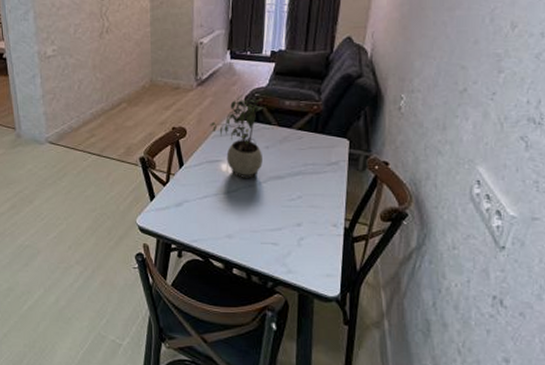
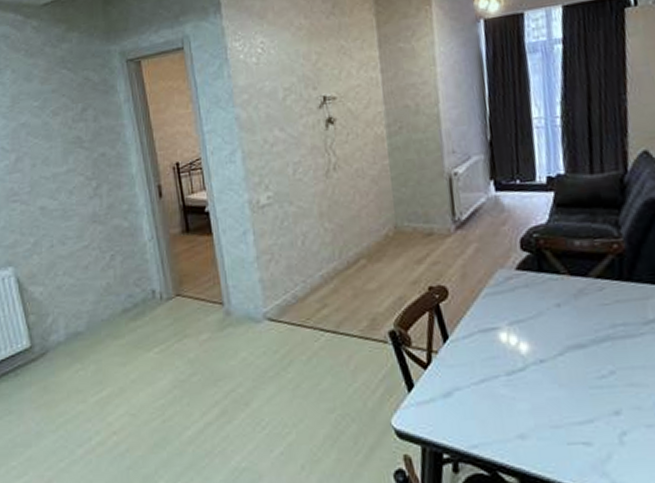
potted plant: present [210,95,264,178] -> none [478,236,555,351]

